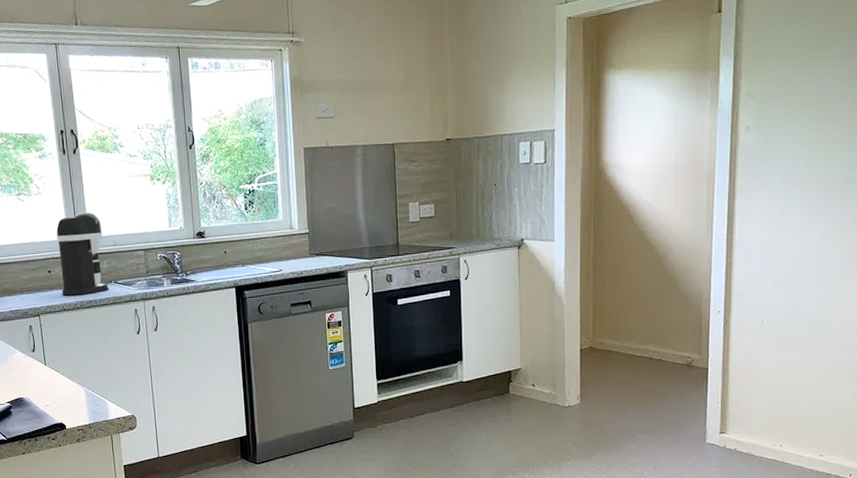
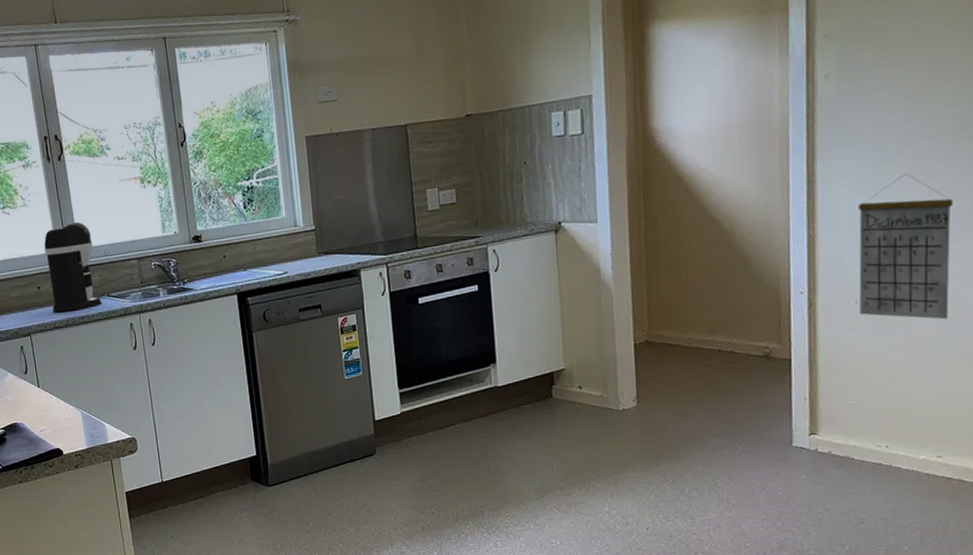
calendar: none [764,215,842,341] -> present [858,173,953,320]

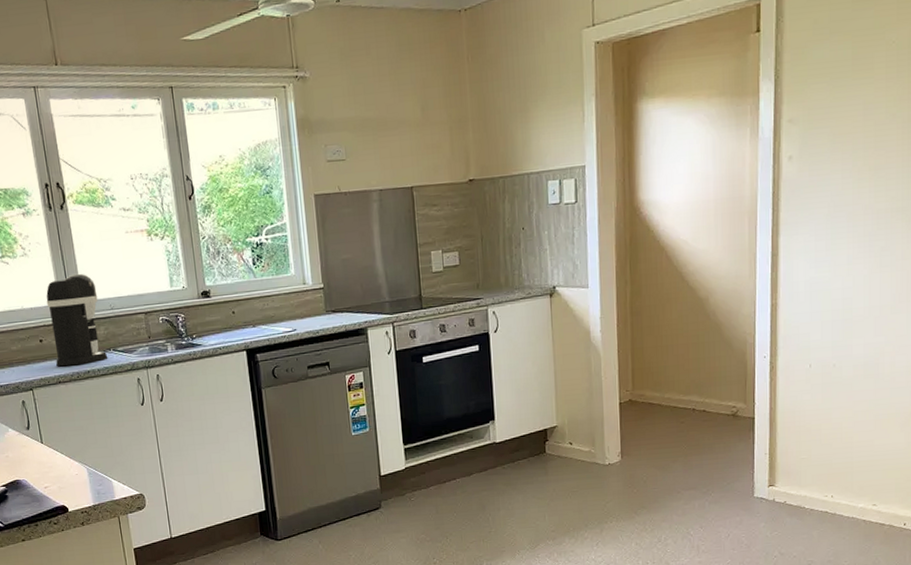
calendar: present [858,173,953,320] -> none [812,250,892,383]

